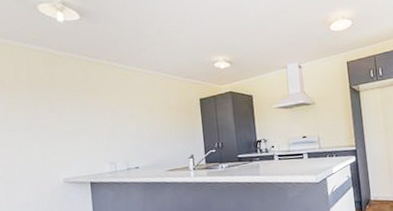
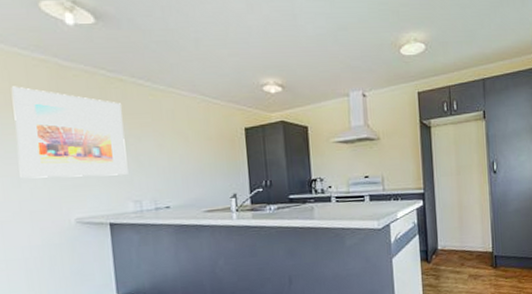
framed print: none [15,72,105,147] -> present [11,86,128,179]

